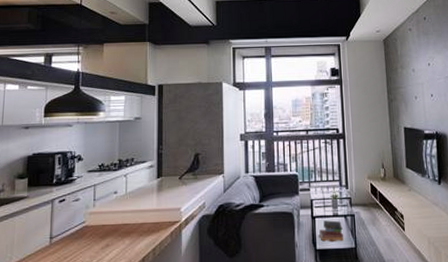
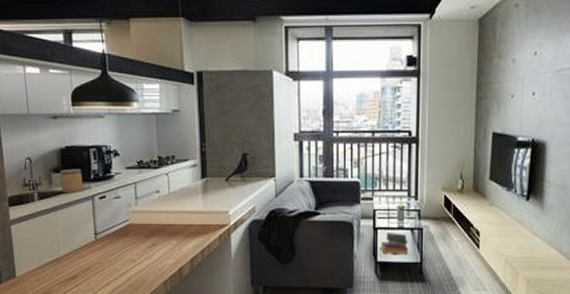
jar: none [23,174,46,199] -> present [59,168,84,194]

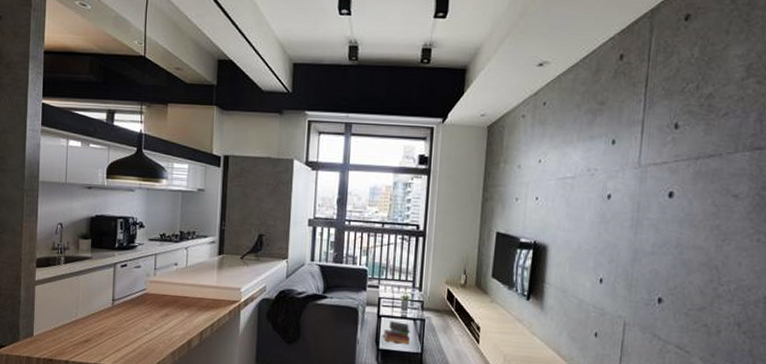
jar: present [59,168,84,194] -> none [87,236,108,260]

